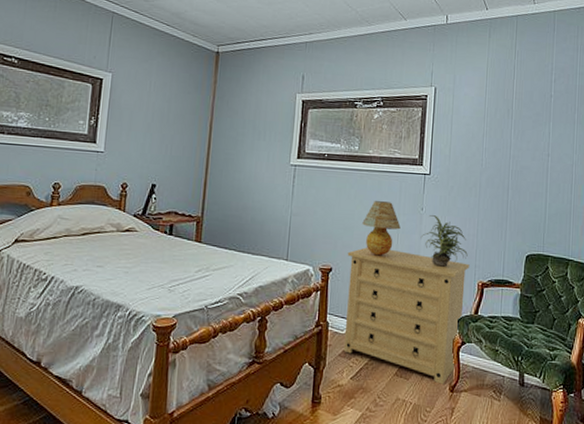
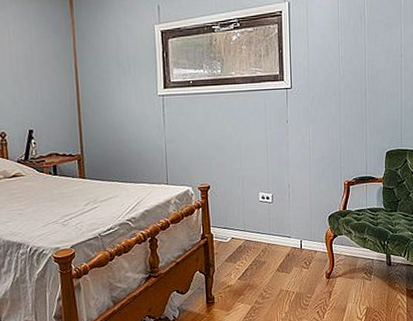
dresser: present [343,247,470,384] -> none [222,162,336,273]
table lamp: present [362,201,401,256] -> none [233,119,269,170]
potted plant: present [420,215,468,267] -> none [288,126,333,172]

